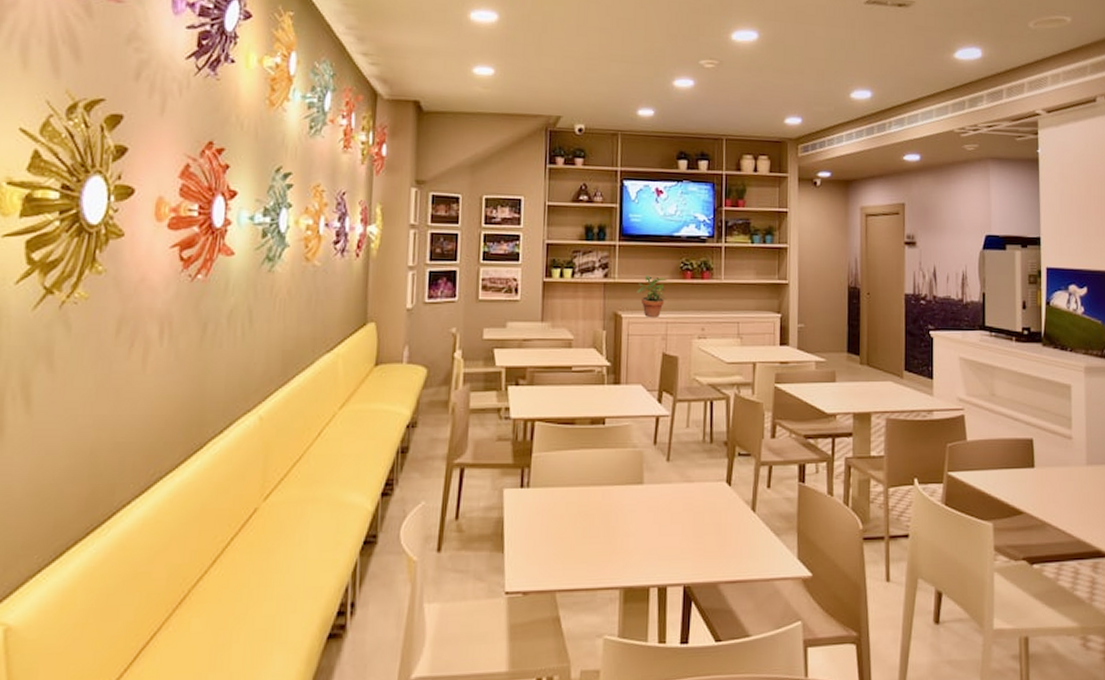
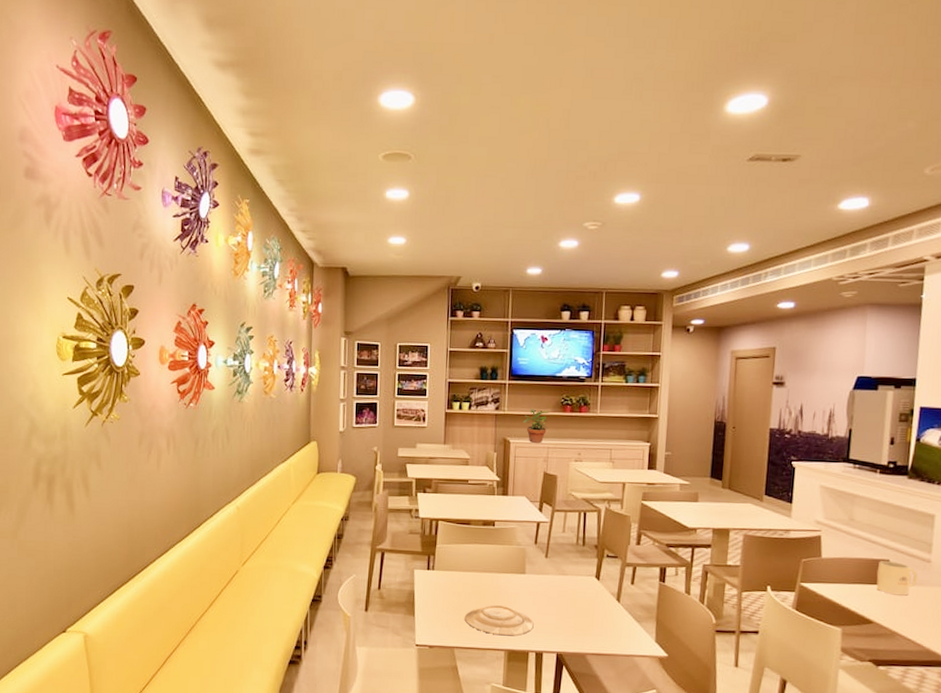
plate: none [569,528,655,569] -> present [465,605,534,636]
mug: none [1022,439,1061,479] -> present [876,560,918,596]

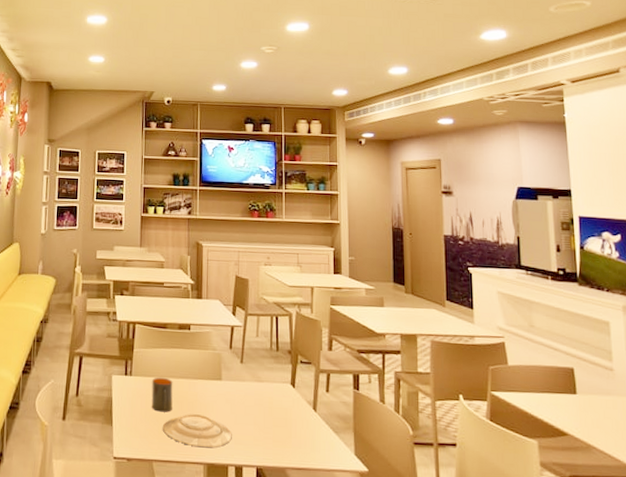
mug: none [453,571,476,604] -> present [151,377,173,412]
potted plant: present [523,409,549,444] -> none [214,214,238,248]
mug: present [876,560,918,596] -> none [563,368,603,406]

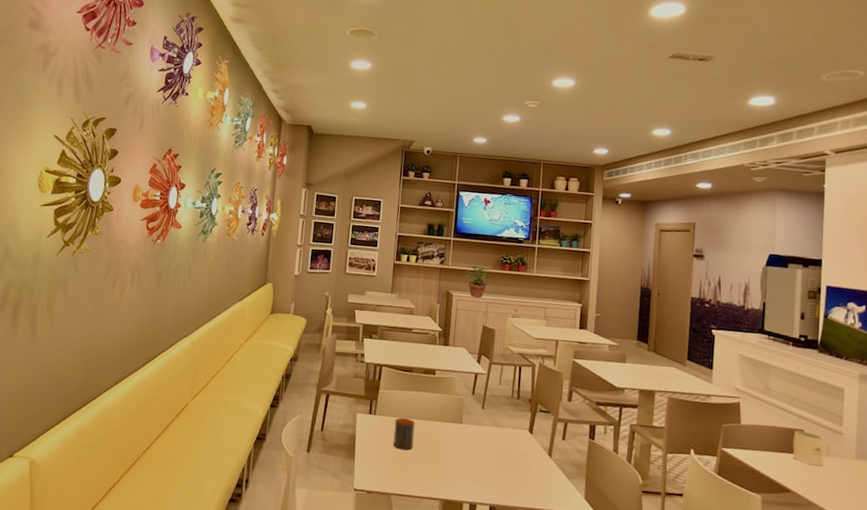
plate: present [163,414,232,448] -> none [403,453,469,486]
potted plant: none [214,214,238,248] -> present [465,265,489,299]
mug: none [563,368,603,406] -> present [792,430,831,466]

